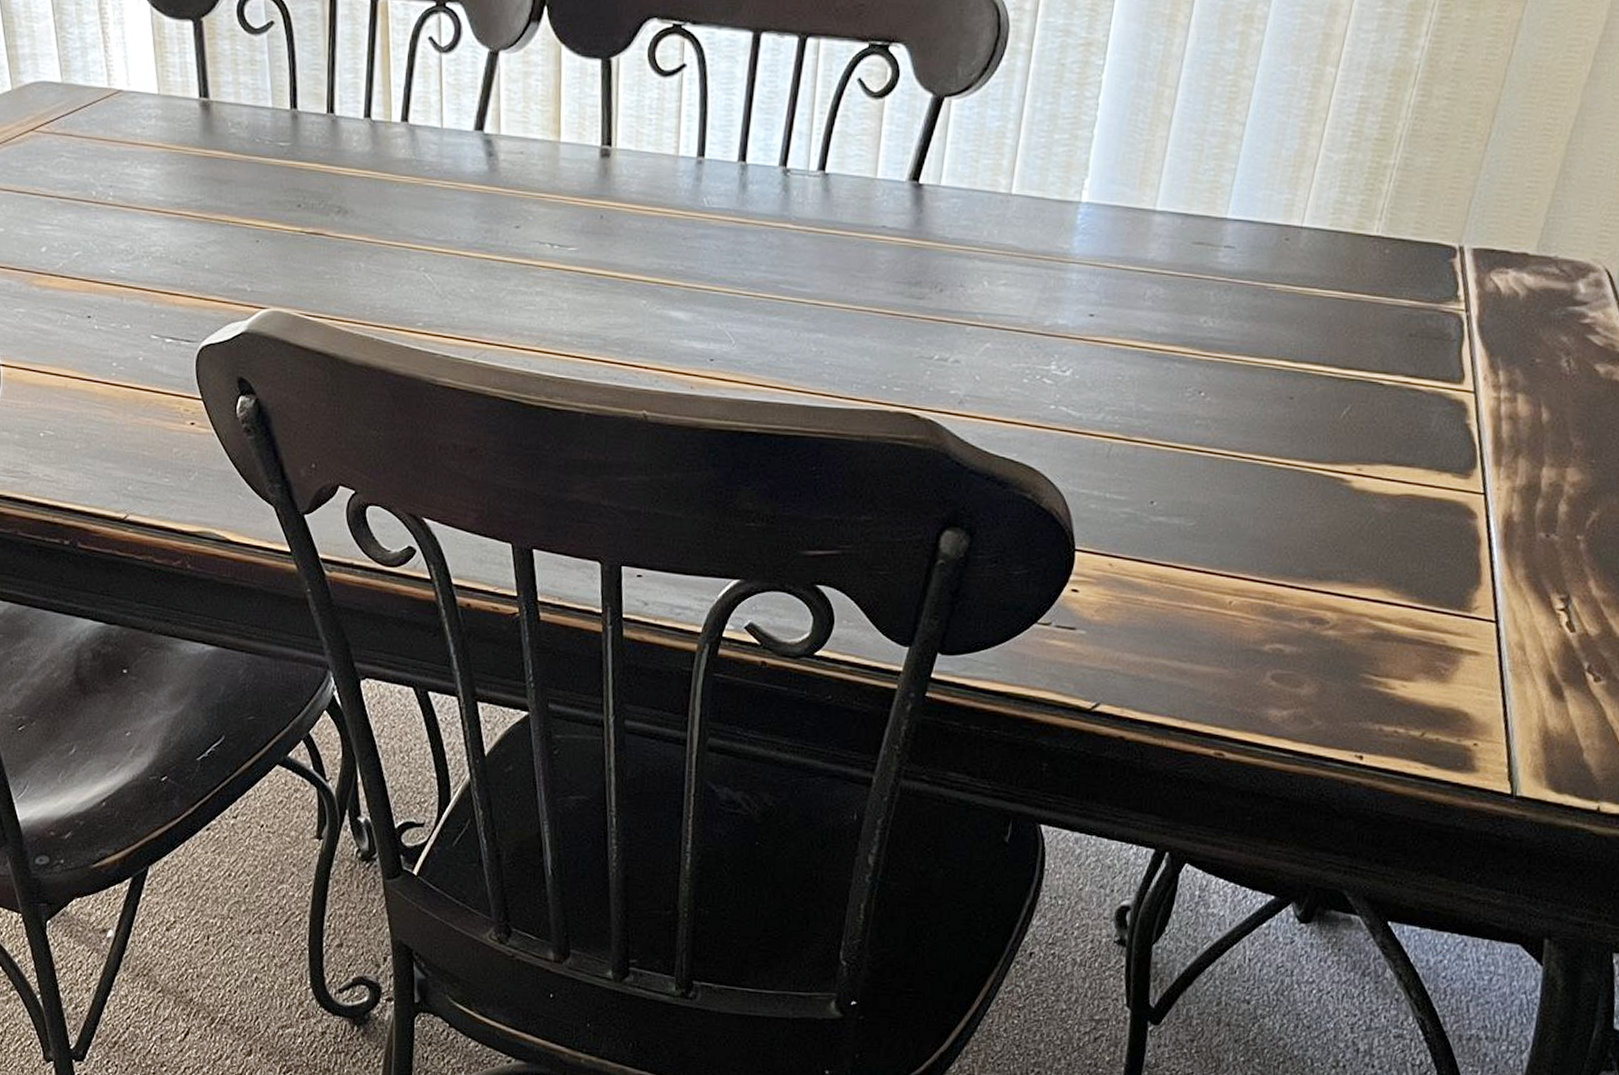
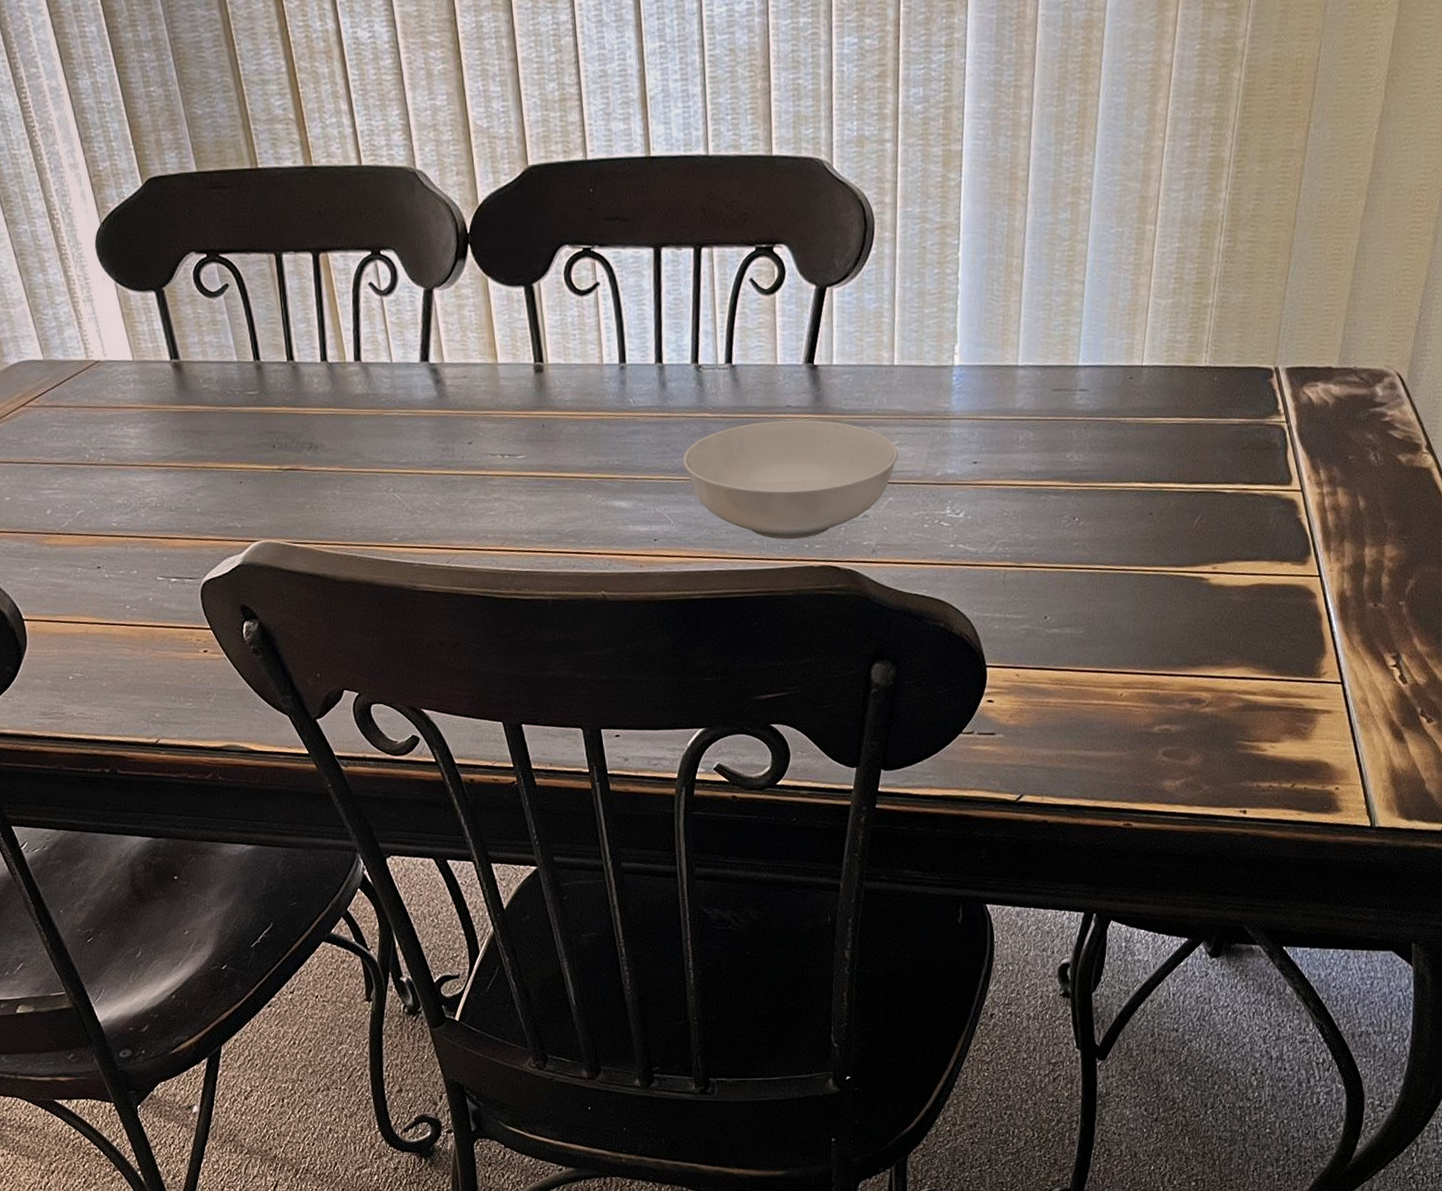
bowl: none [754,241,1004,379] -> present [682,419,898,540]

